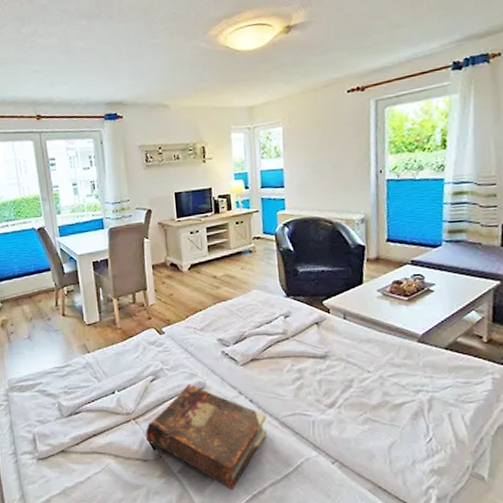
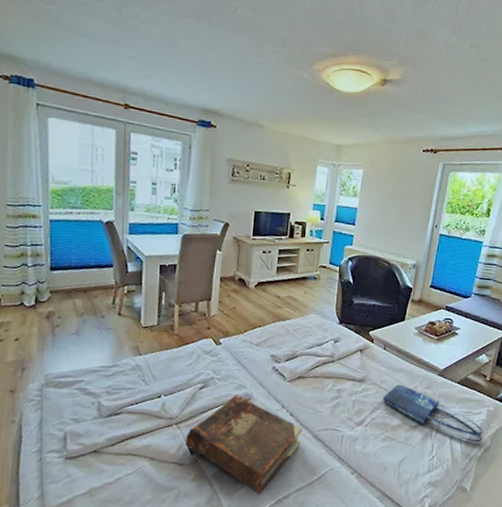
shopping bag: none [353,357,492,419] -> present [383,384,483,443]

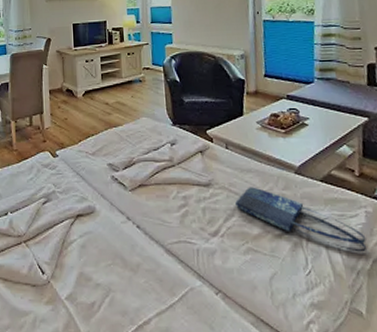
book: present [185,394,303,495] -> none [36,207,153,320]

